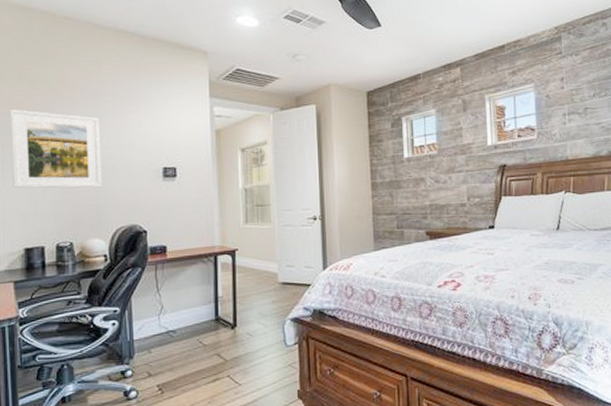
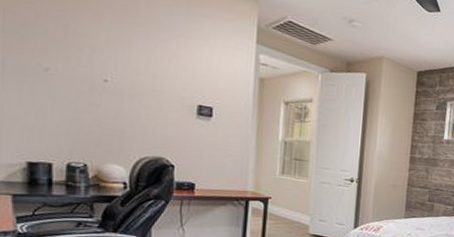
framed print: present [10,109,102,189] -> none [15,7,128,113]

